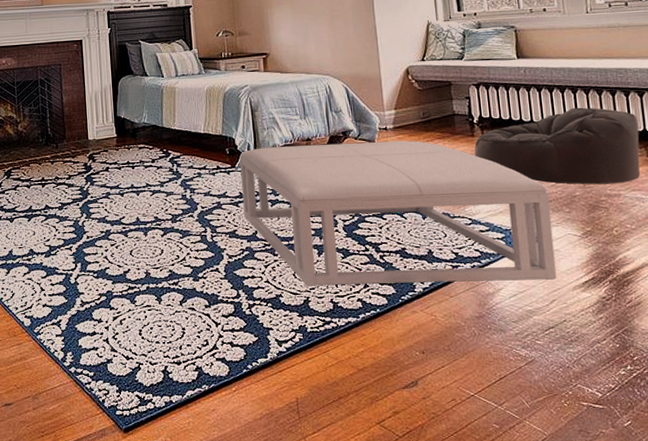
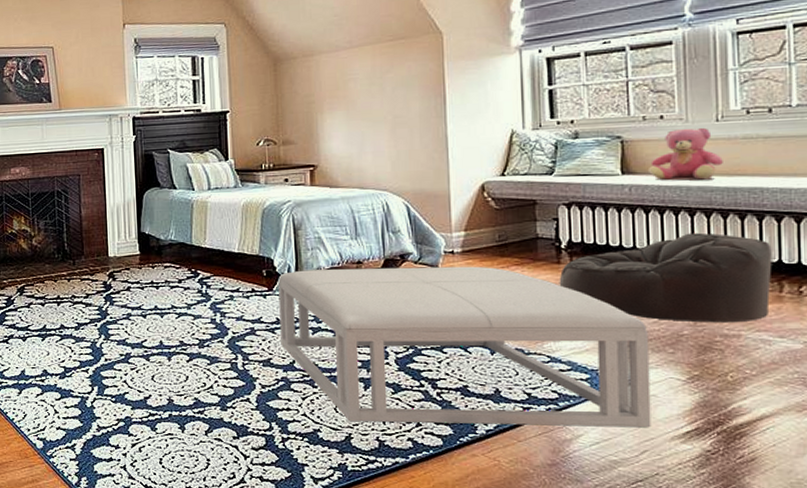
teddy bear: none [537,18,595,64] -> present [647,127,723,181]

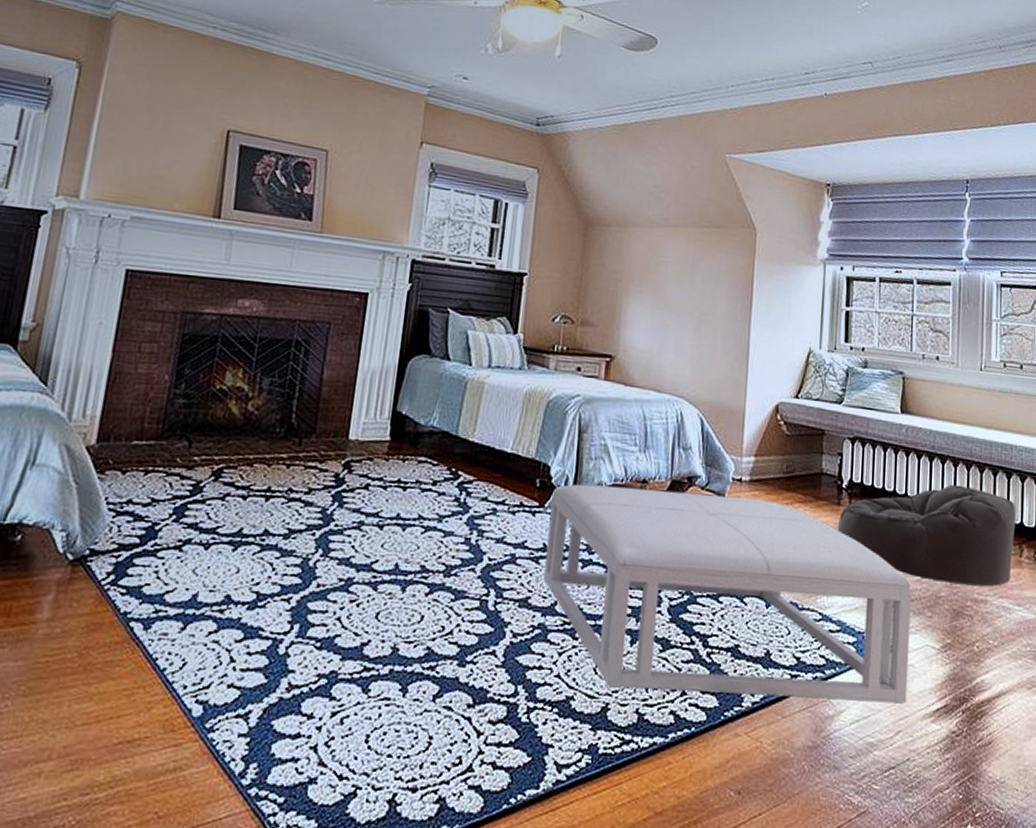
teddy bear: present [647,127,723,181] -> none [922,373,983,430]

